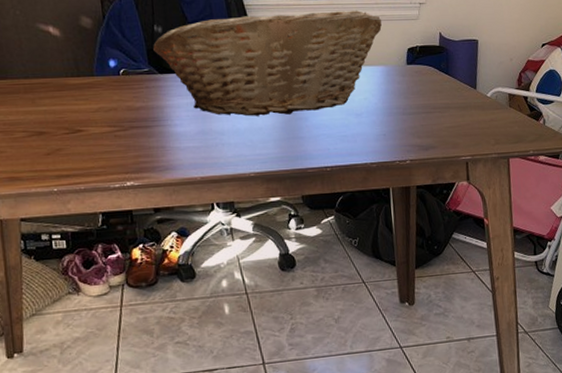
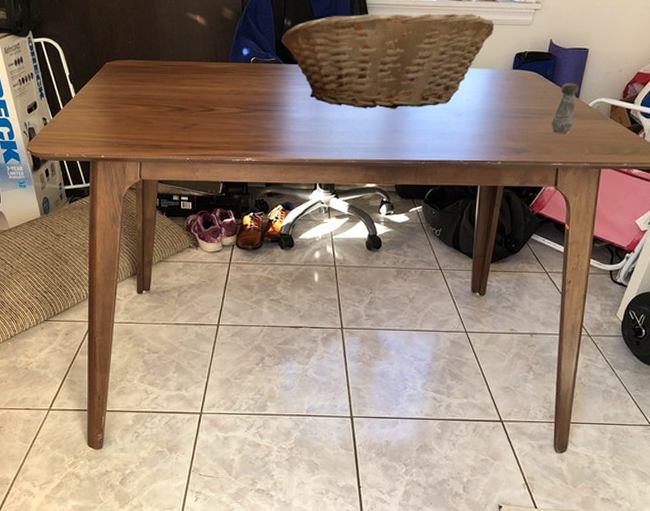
salt shaker: none [453,75,476,126] -> present [550,83,580,133]

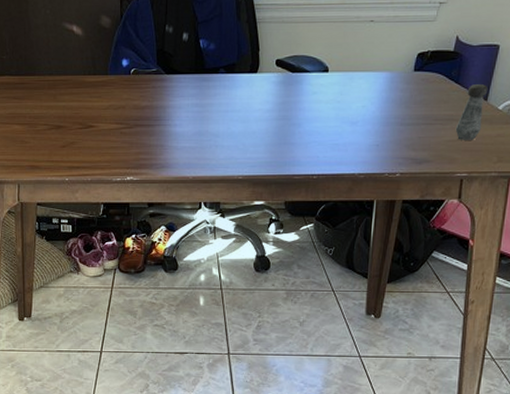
fruit basket: present [281,13,495,109] -> none [163,9,395,120]

